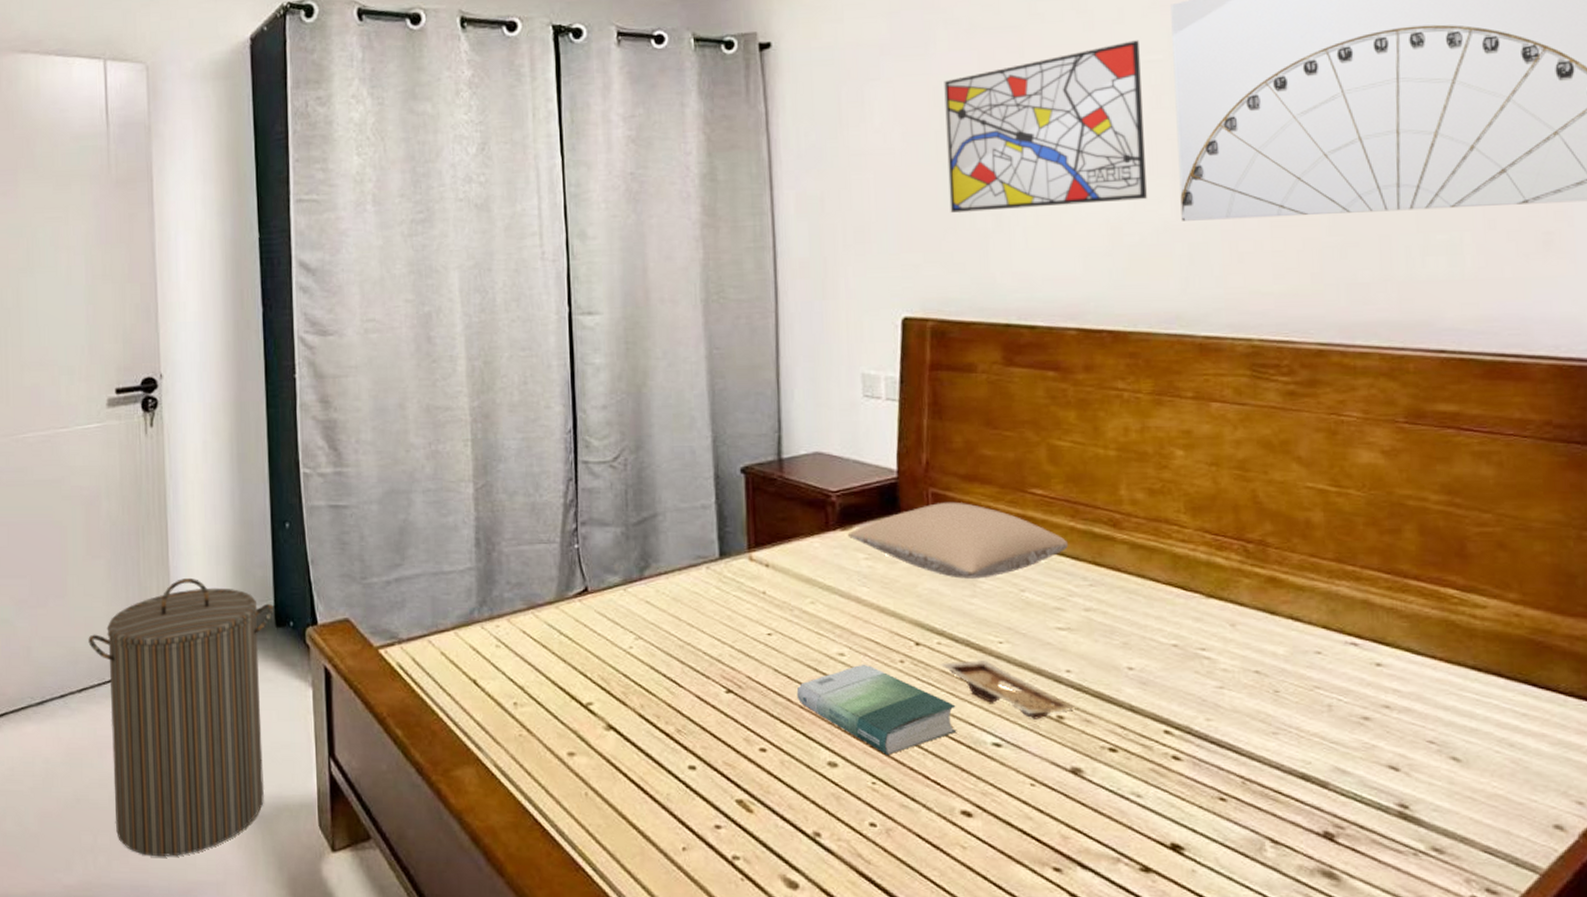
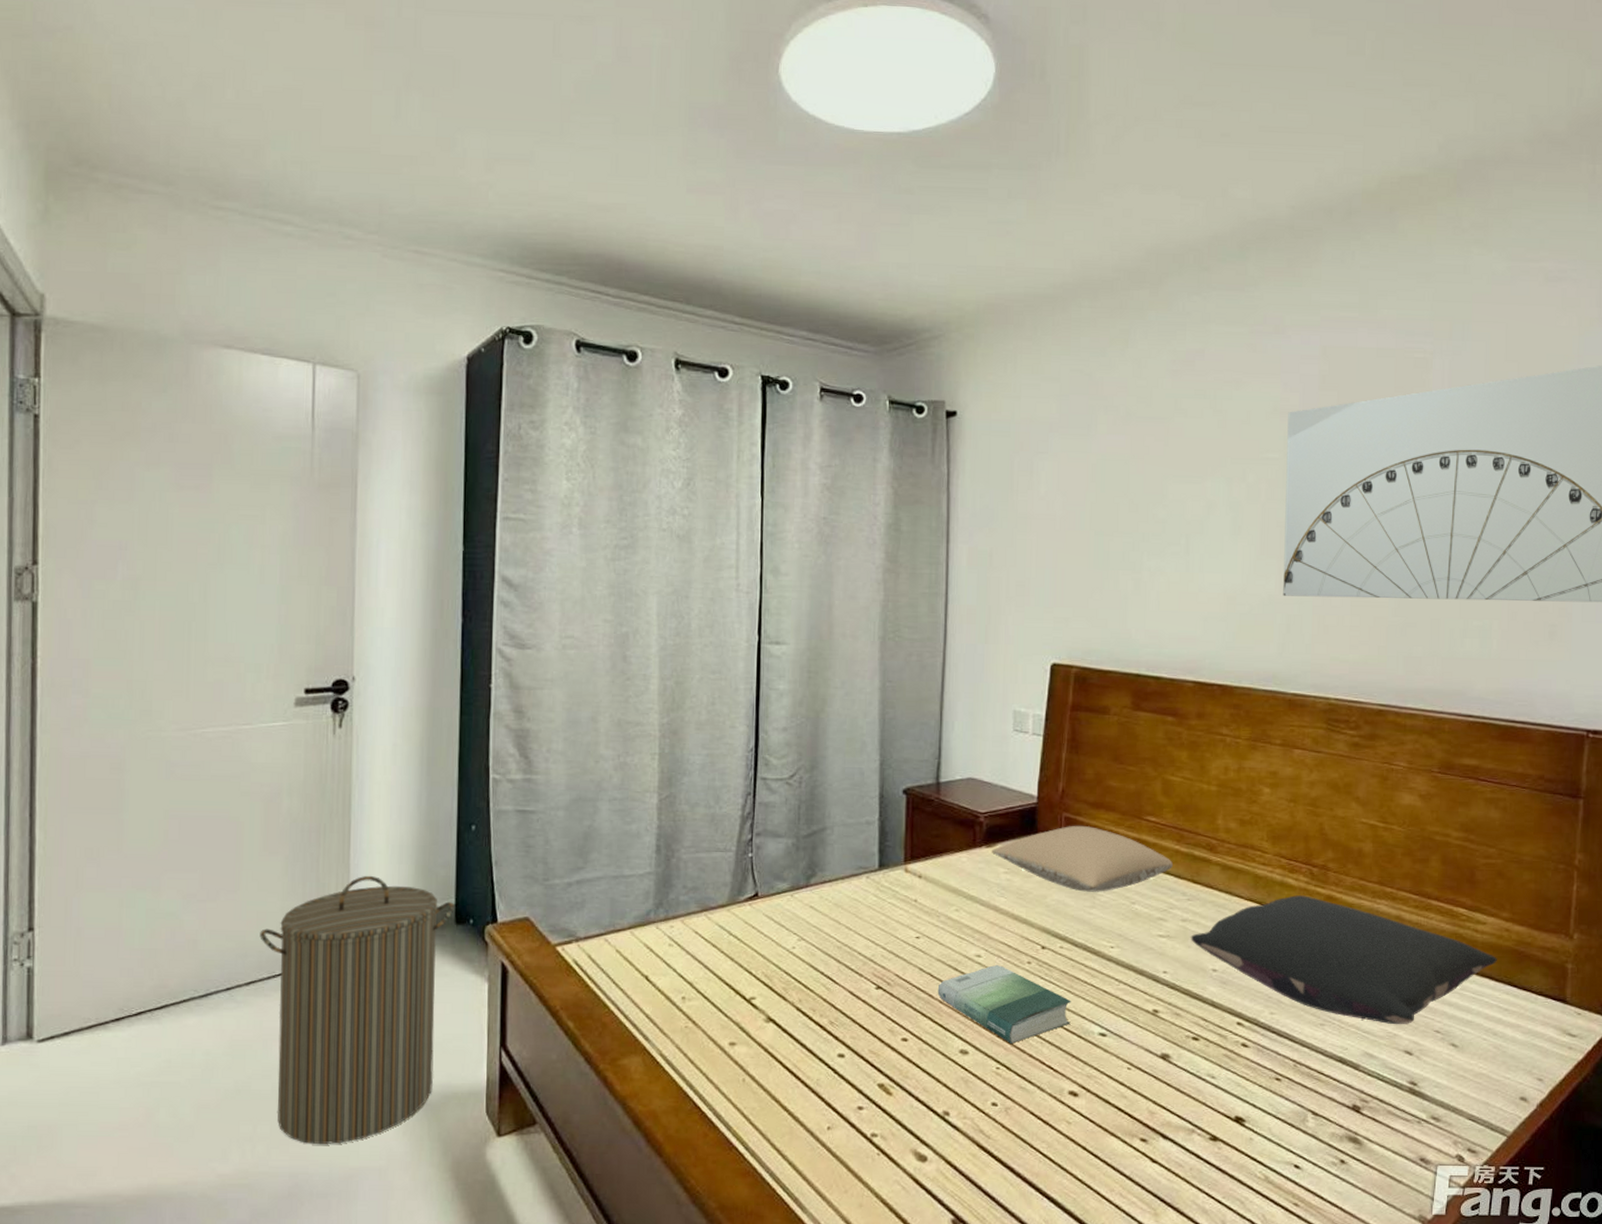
tray: present [939,660,1076,719] -> none [1060,962,1169,1013]
wall art: present [944,40,1147,213] -> none [1098,440,1261,576]
pillow: none [1097,576,1506,734] -> present [1191,894,1497,1025]

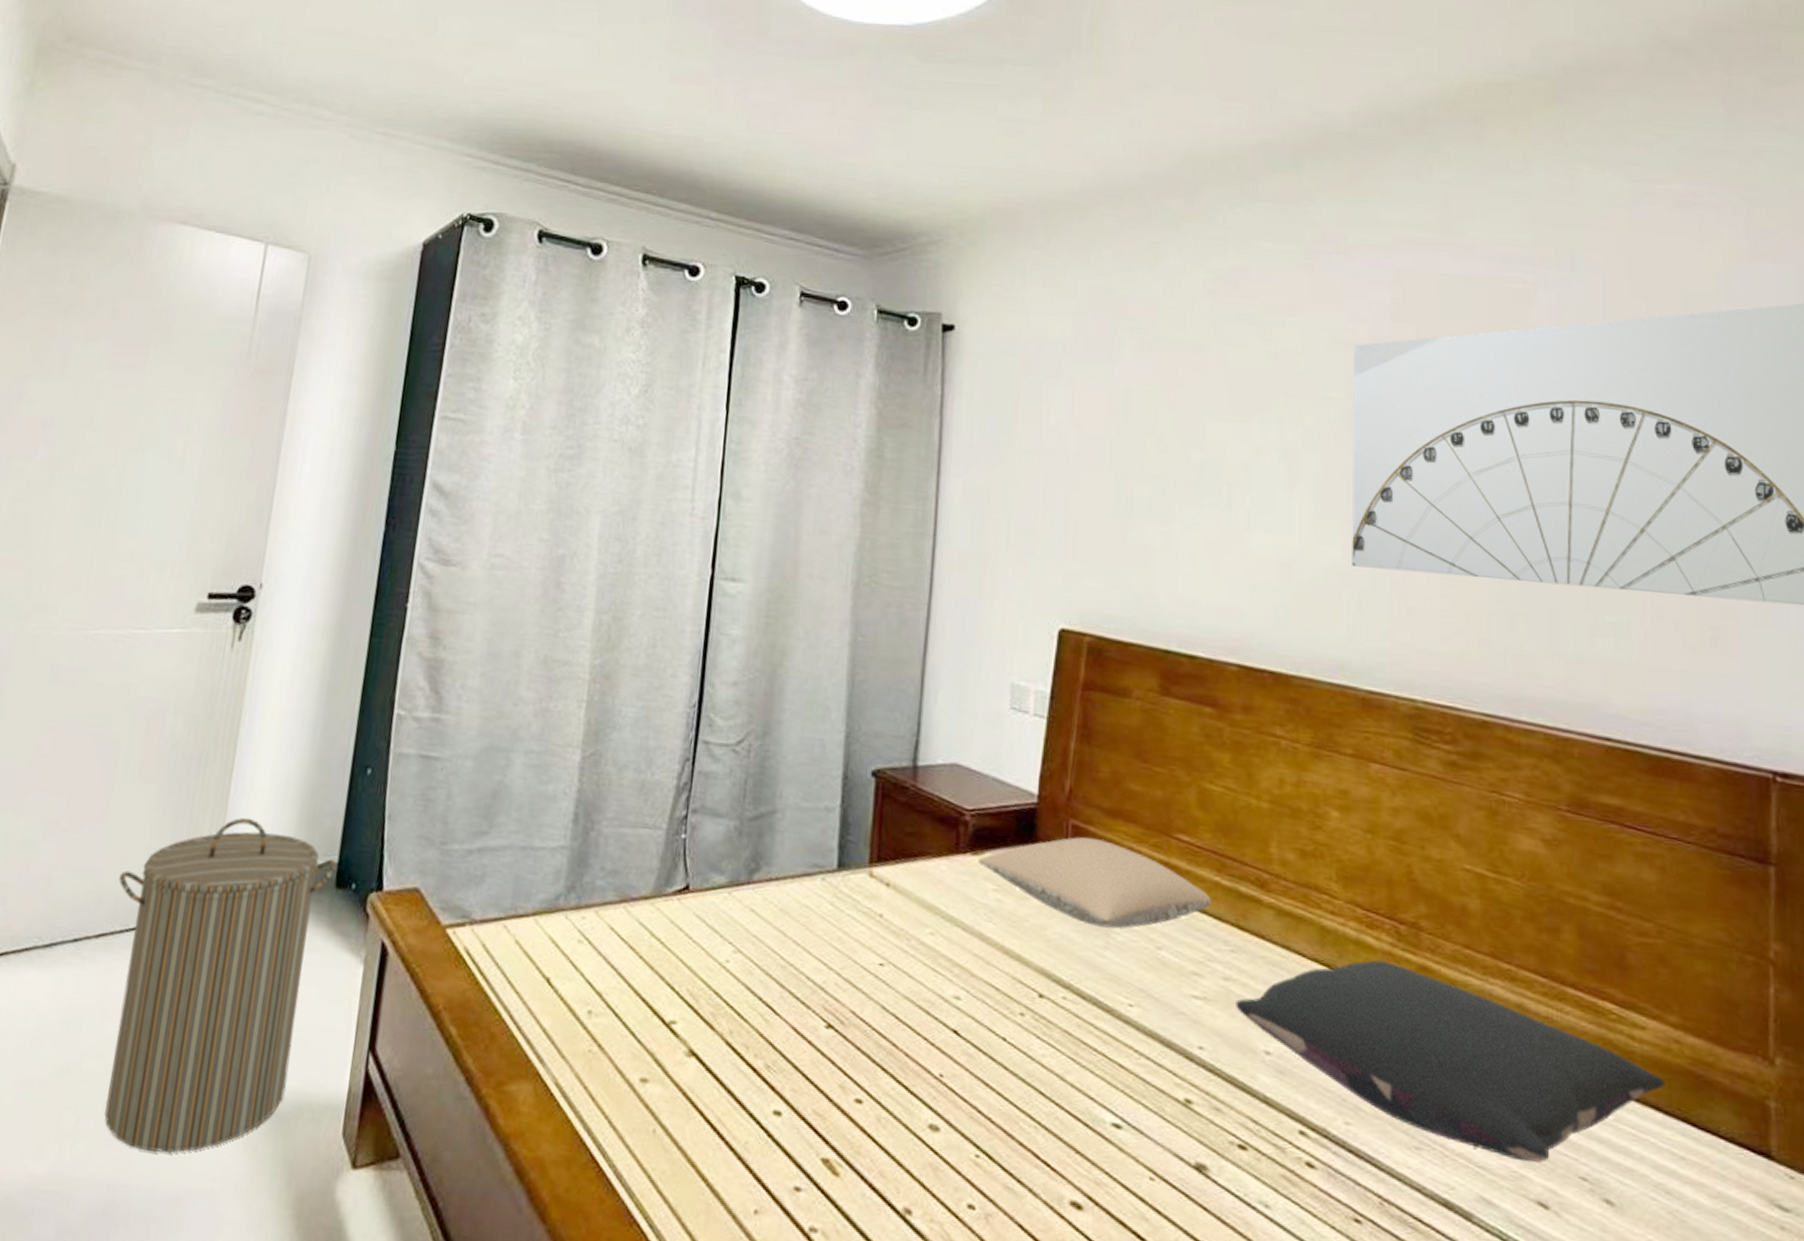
book: present [937,964,1071,1045] -> none [903,1012,1076,1125]

